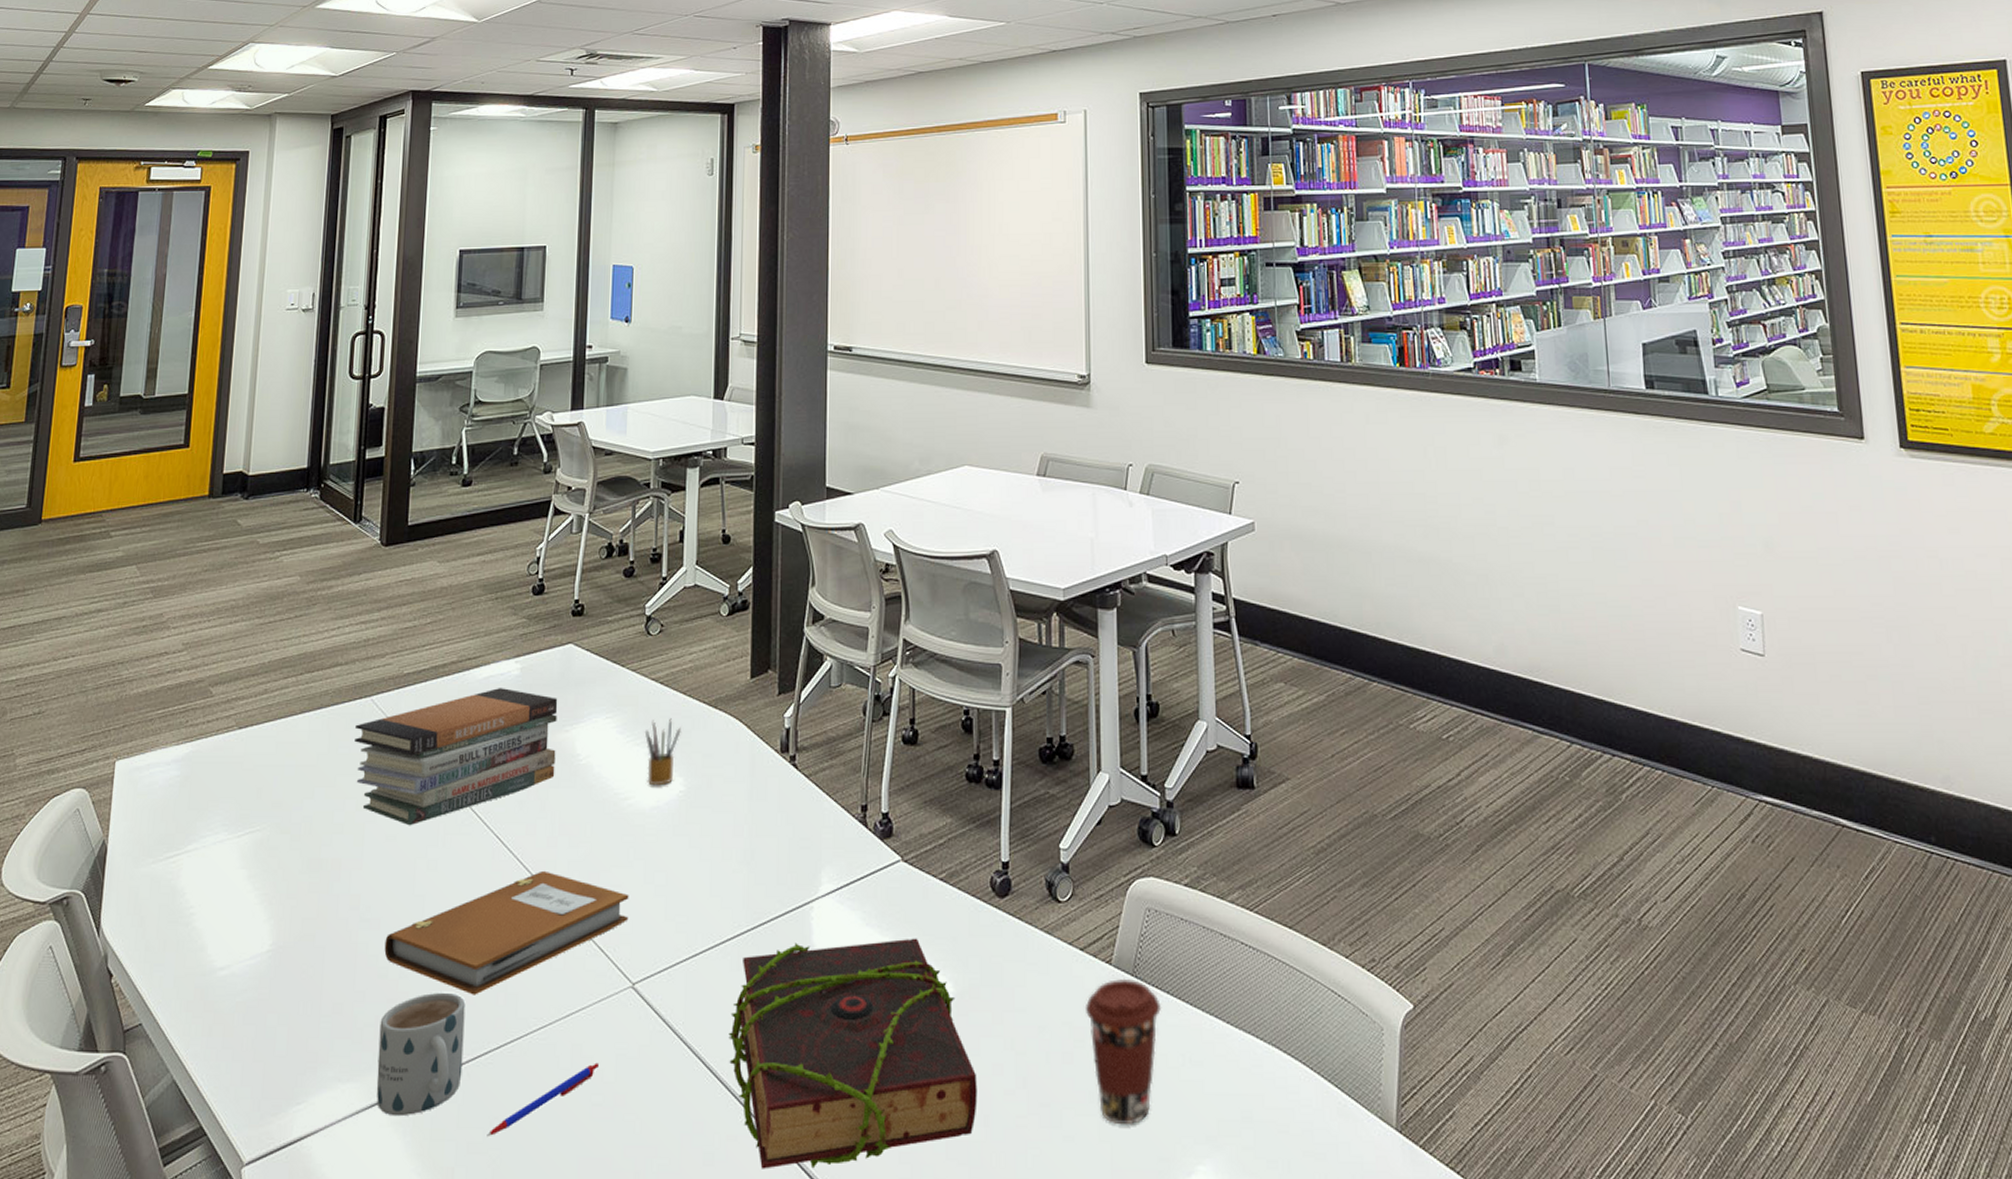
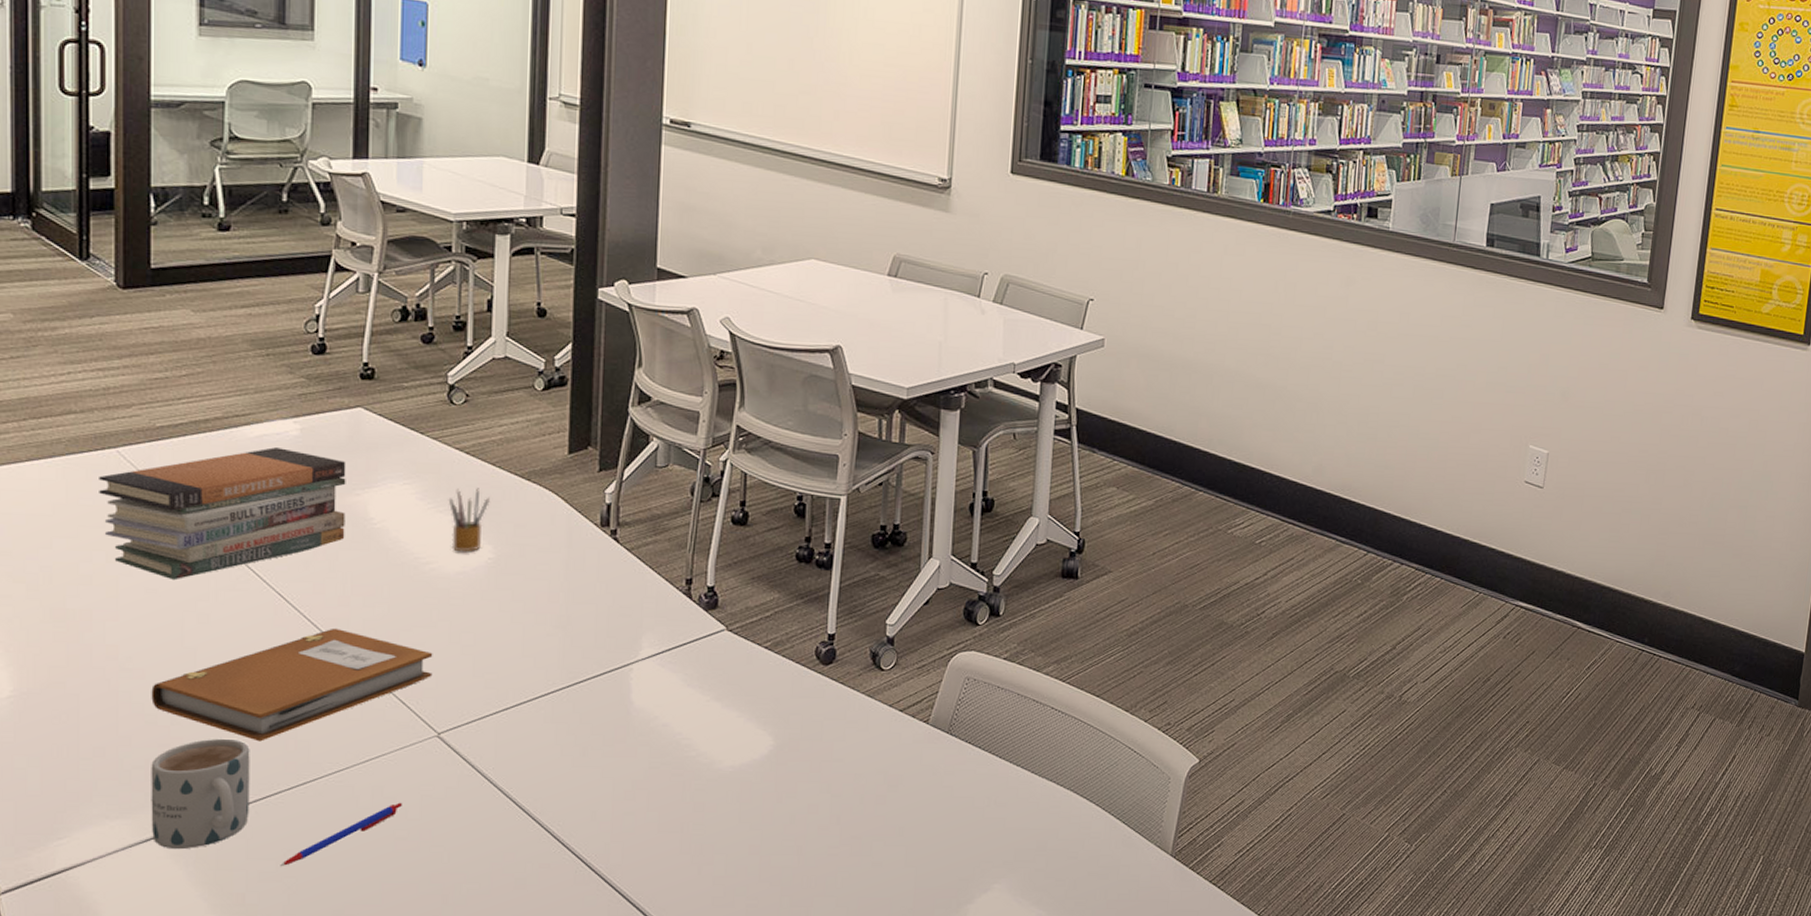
book: present [728,938,977,1169] -> none [542,698,793,891]
coffee cup: present [1086,978,1162,1126] -> none [901,735,973,854]

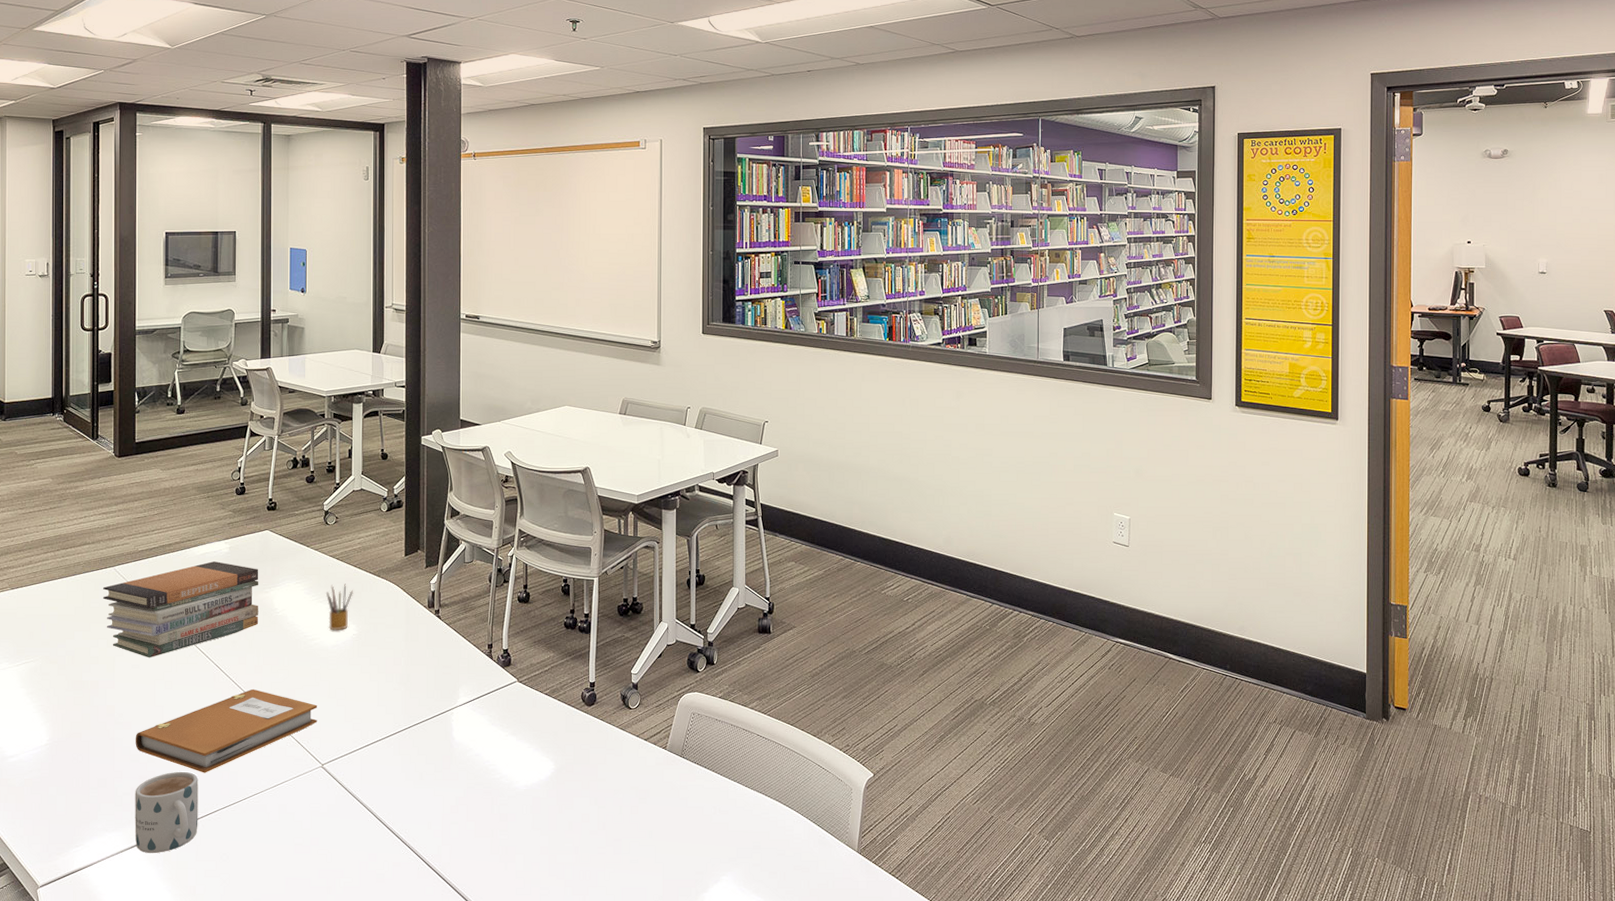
pen: present [280,802,402,866] -> none [218,817,299,865]

